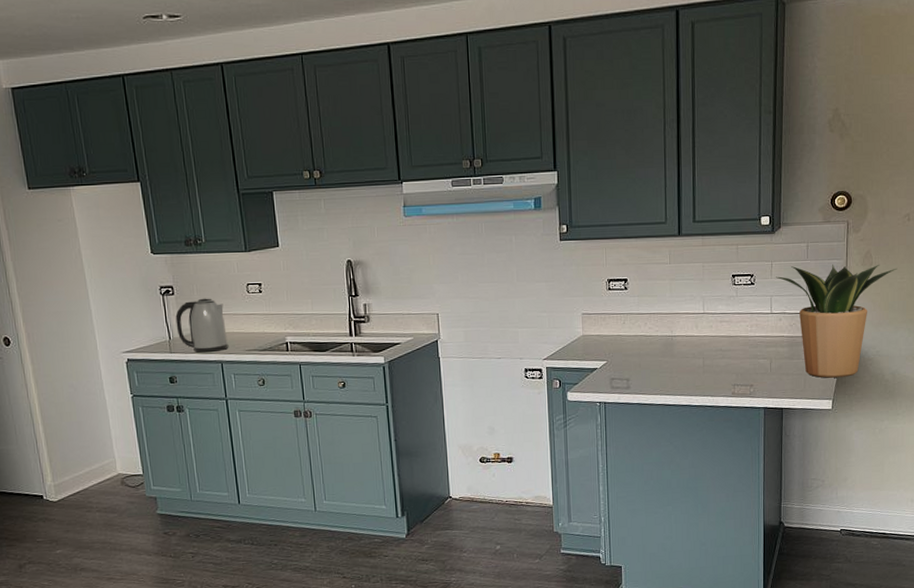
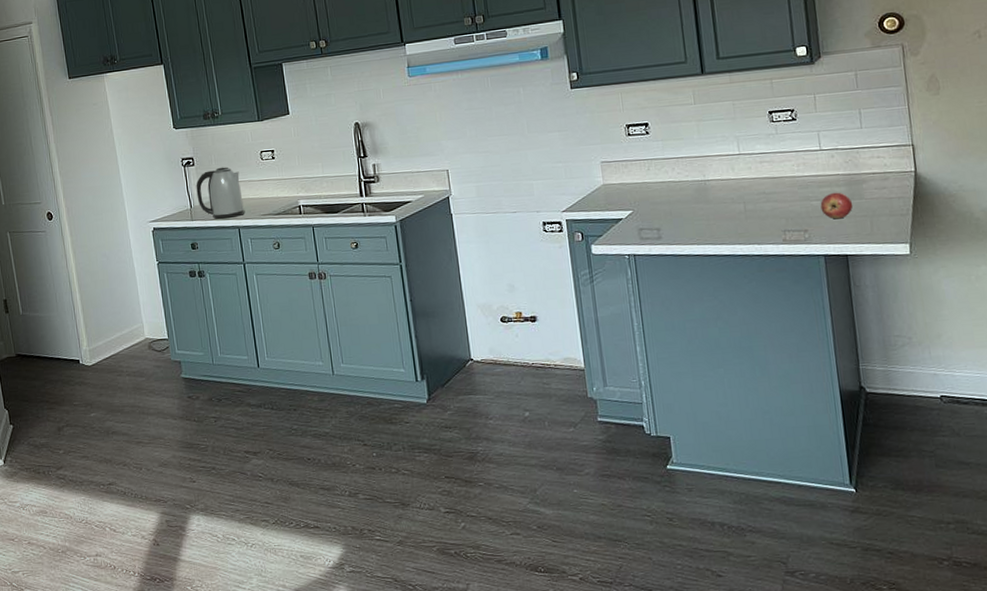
apple: none [766,352,792,376] -> present [820,192,853,219]
potted plant: present [776,264,898,378] -> none [821,88,973,219]

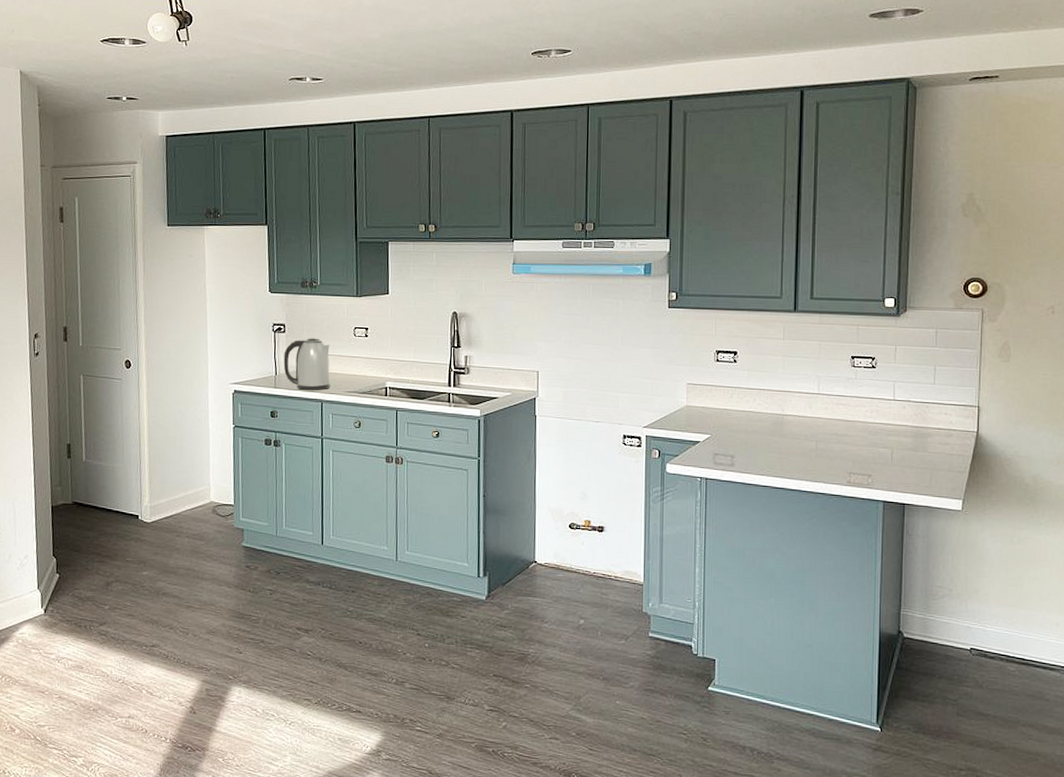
apple: present [820,192,853,219] -> none [886,442,917,468]

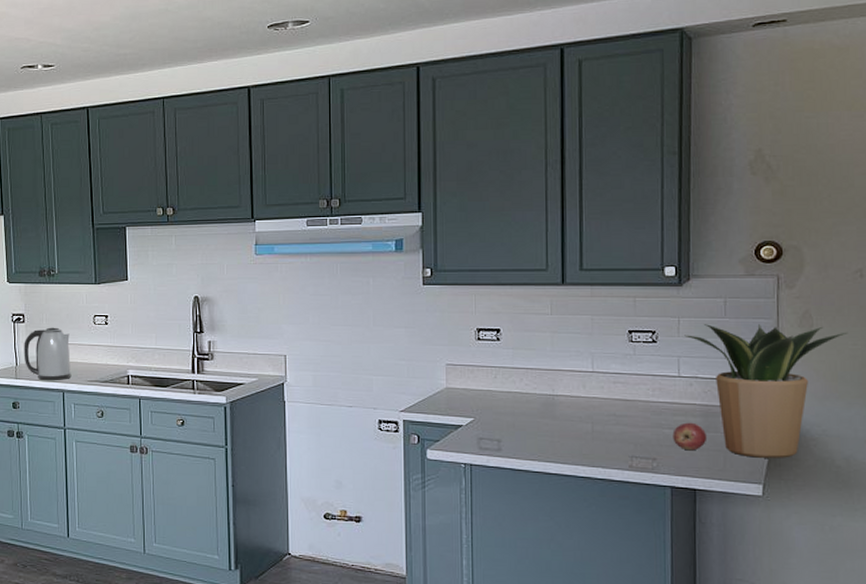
apple: none [886,442,917,468] -> present [672,422,708,451]
potted plant: none [900,352,1040,476] -> present [684,324,848,458]

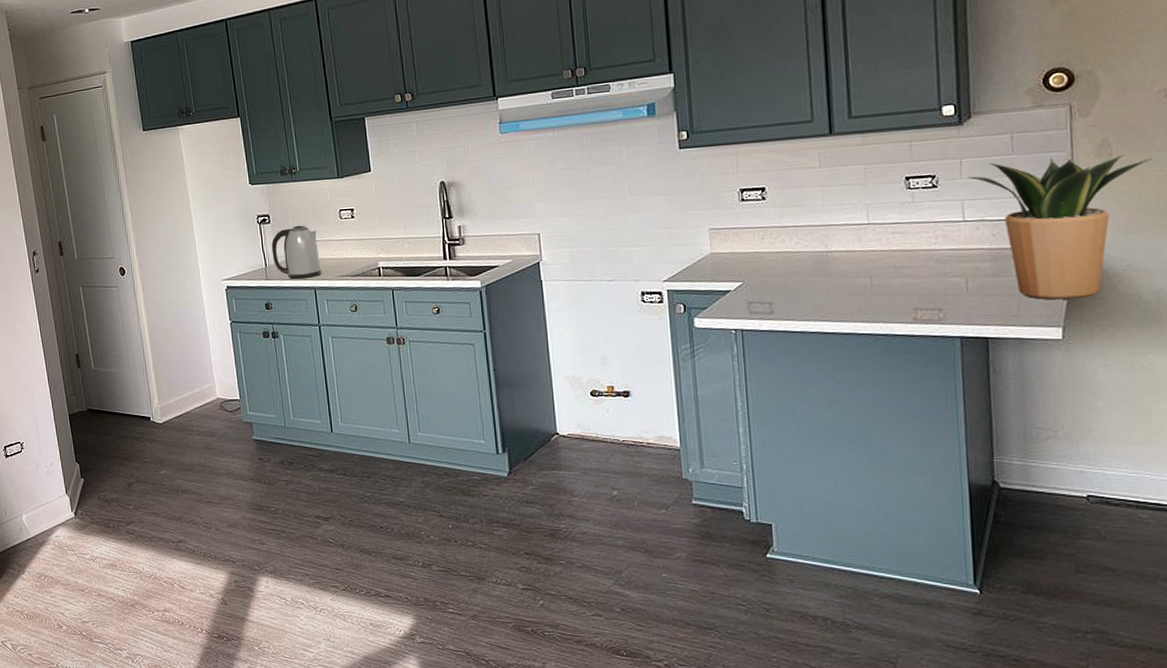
apple: present [672,422,708,451] -> none [959,268,999,298]

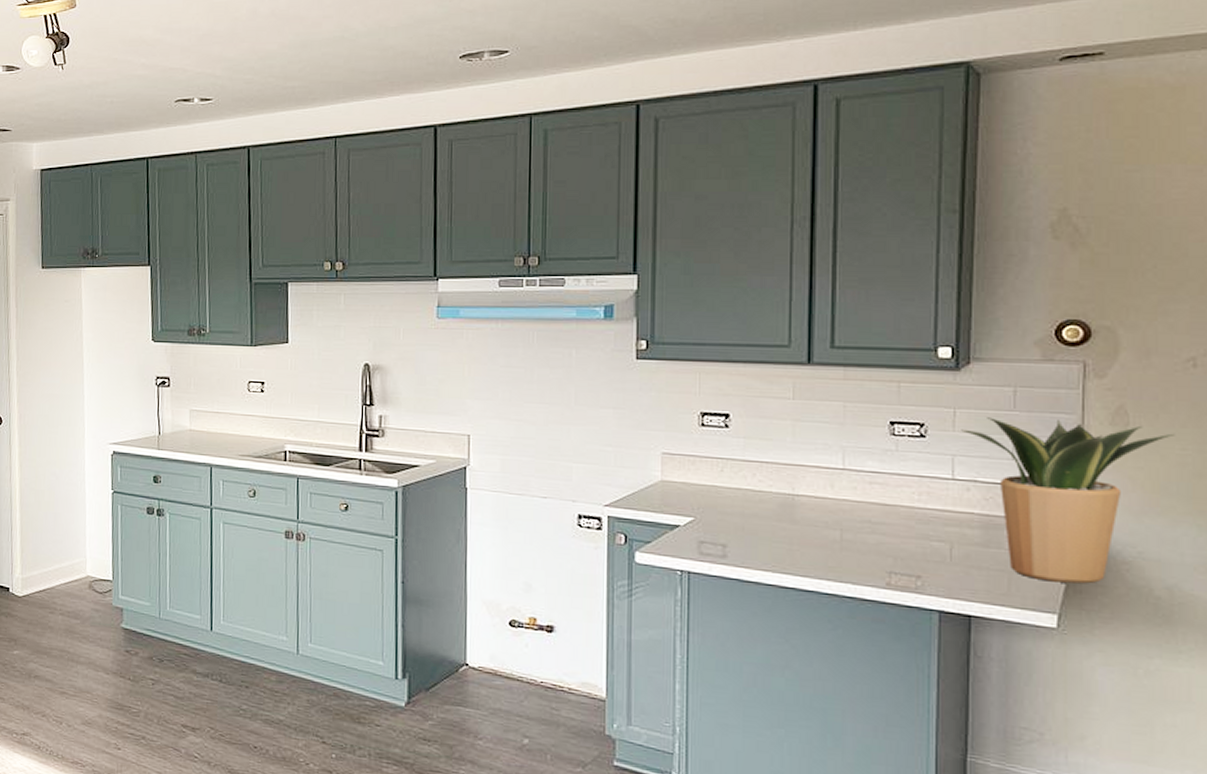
kettle: present [271,225,321,280] -> none [167,393,221,454]

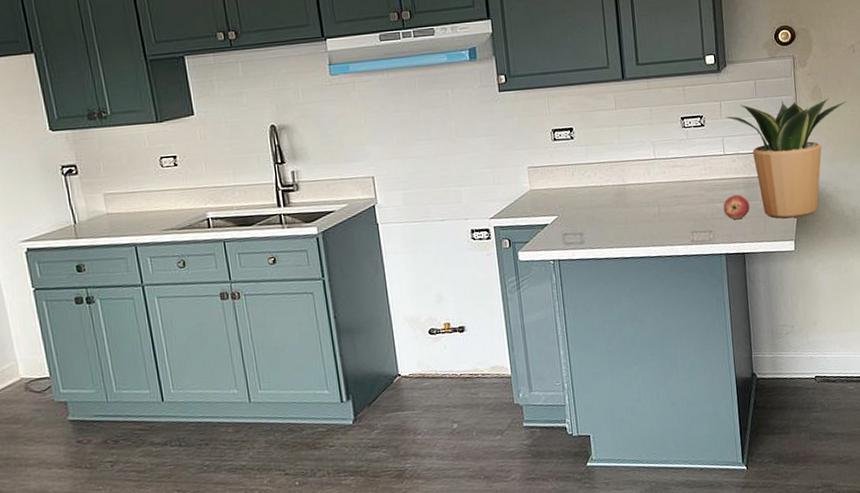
apple: none [943,534,988,569] -> present [723,194,750,220]

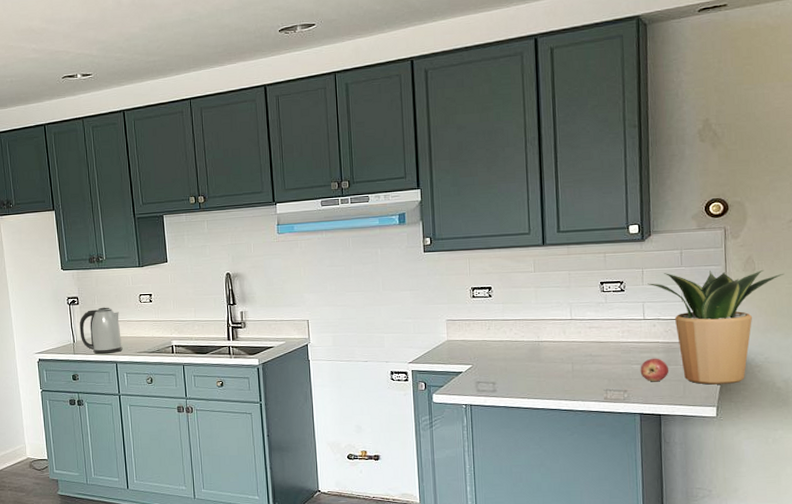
kettle: none [80,175,142,237] -> present [79,307,122,355]

